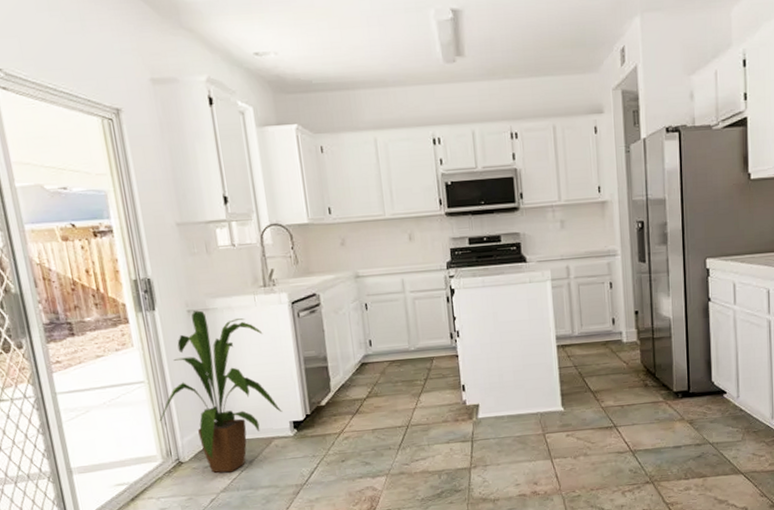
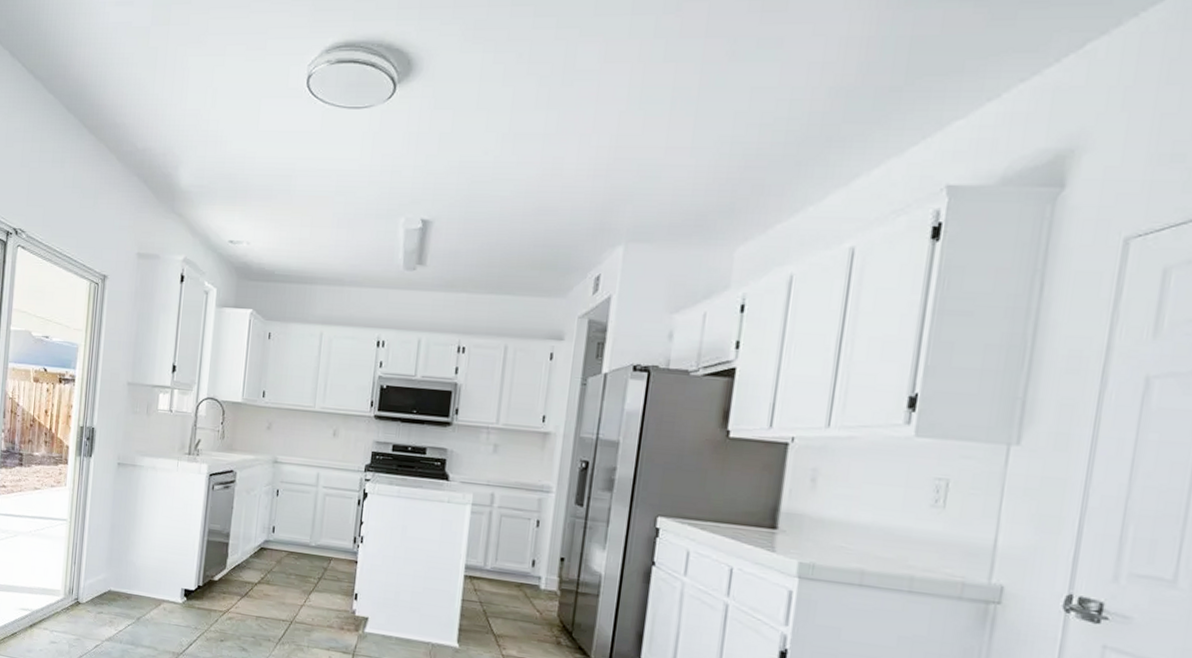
house plant: present [159,310,282,473] -> none [70,464,178,624]

